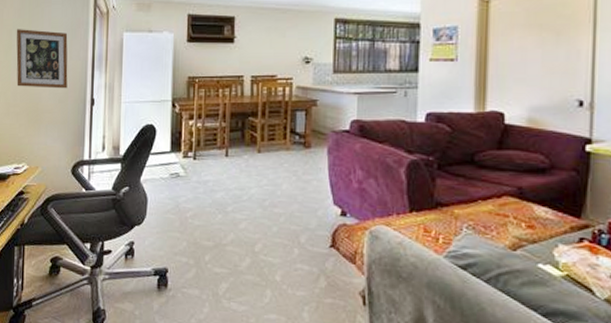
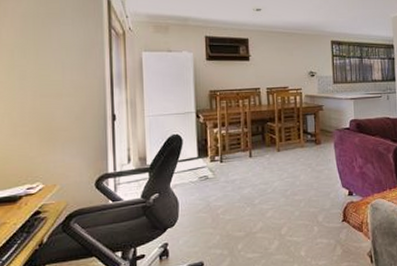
picture frame: present [16,29,68,89] -> none [19,49,85,107]

